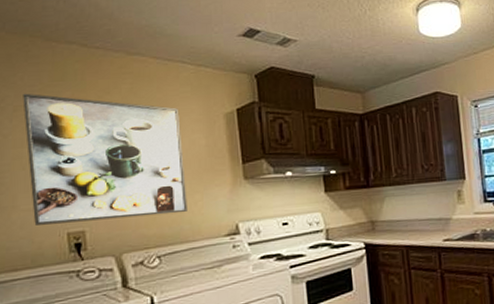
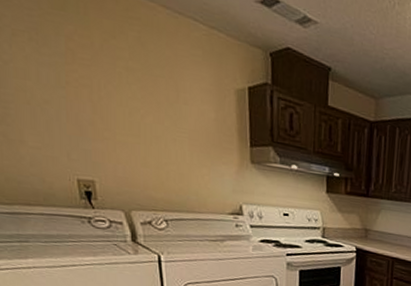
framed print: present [23,93,187,225] -> none [21,15,195,184]

